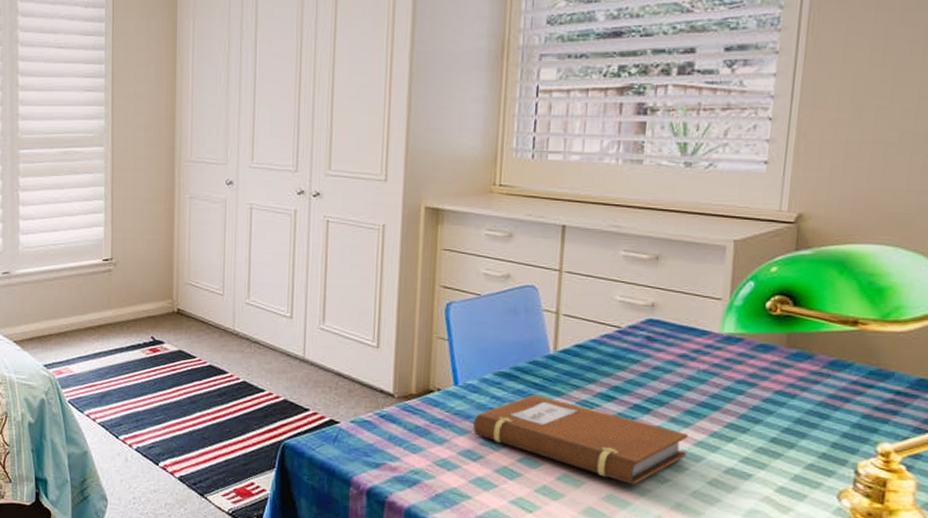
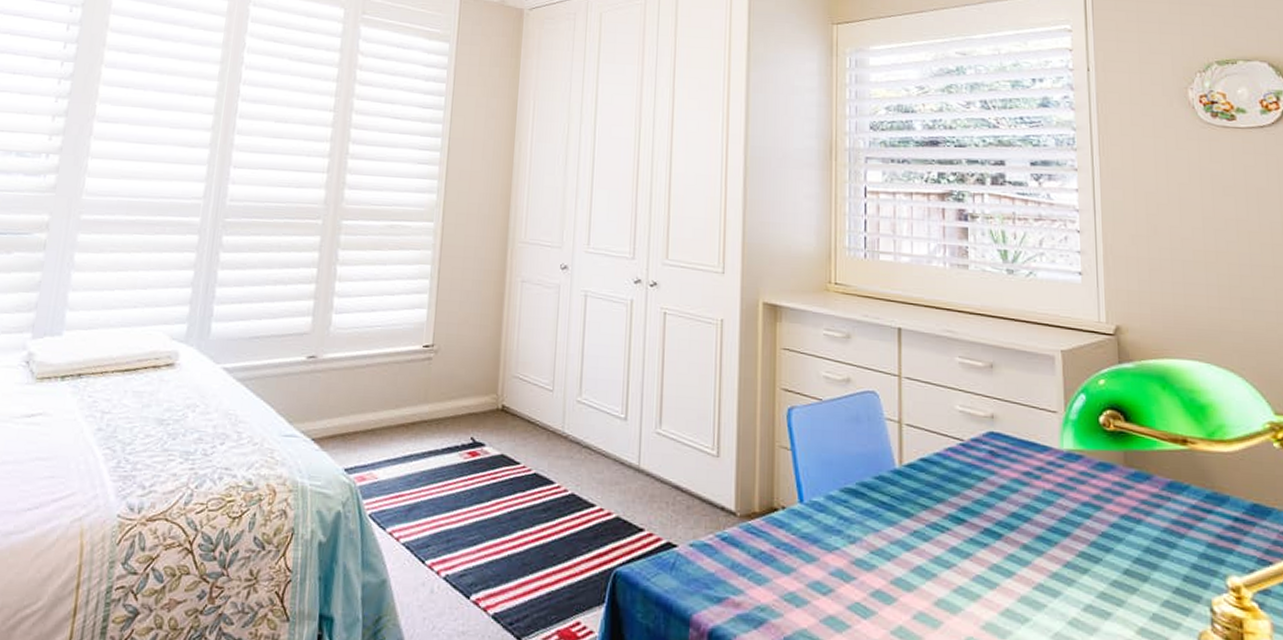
notebook: present [473,394,688,485] -> none [821,515,1043,626]

